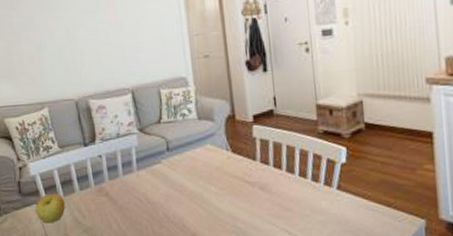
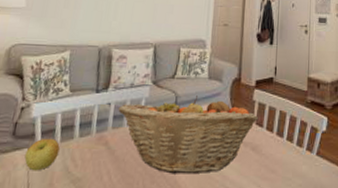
fruit basket: none [110,139,262,219] -> present [118,96,258,174]

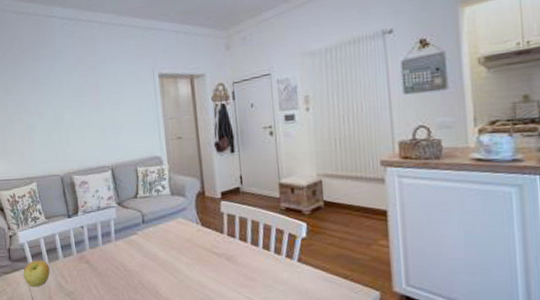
fruit basket: present [118,96,258,174] -> none [91,212,229,285]

